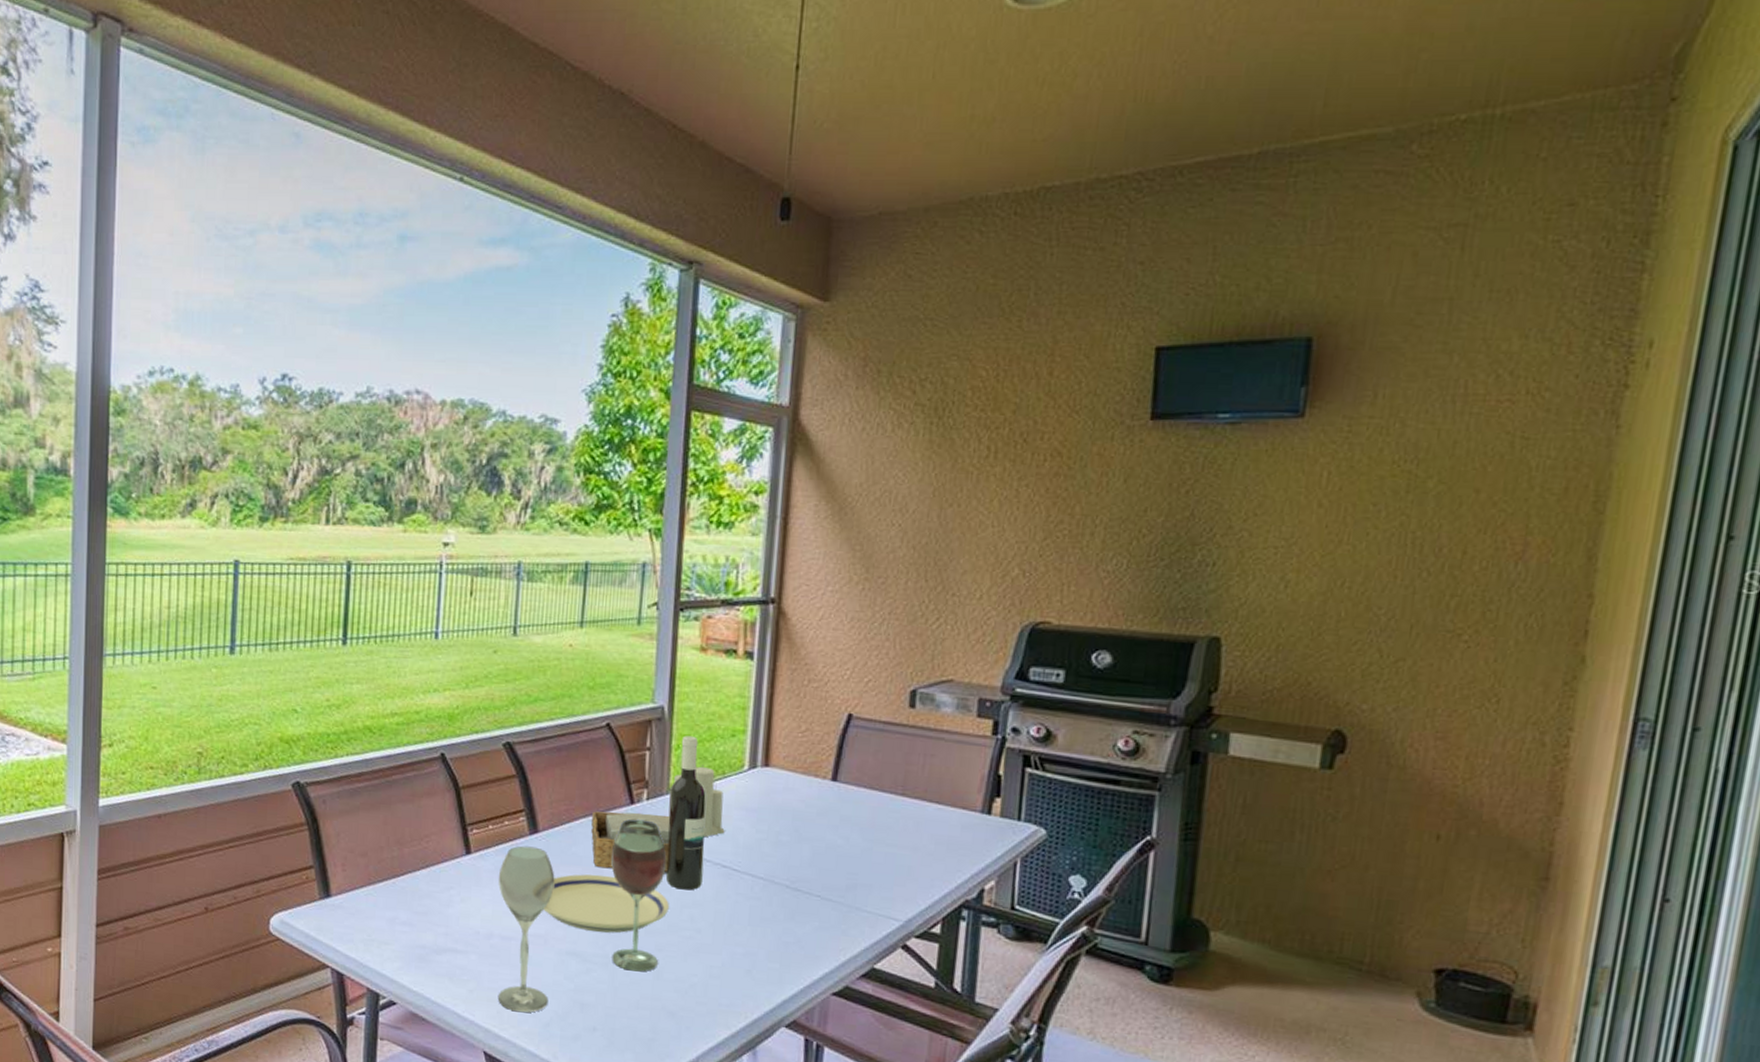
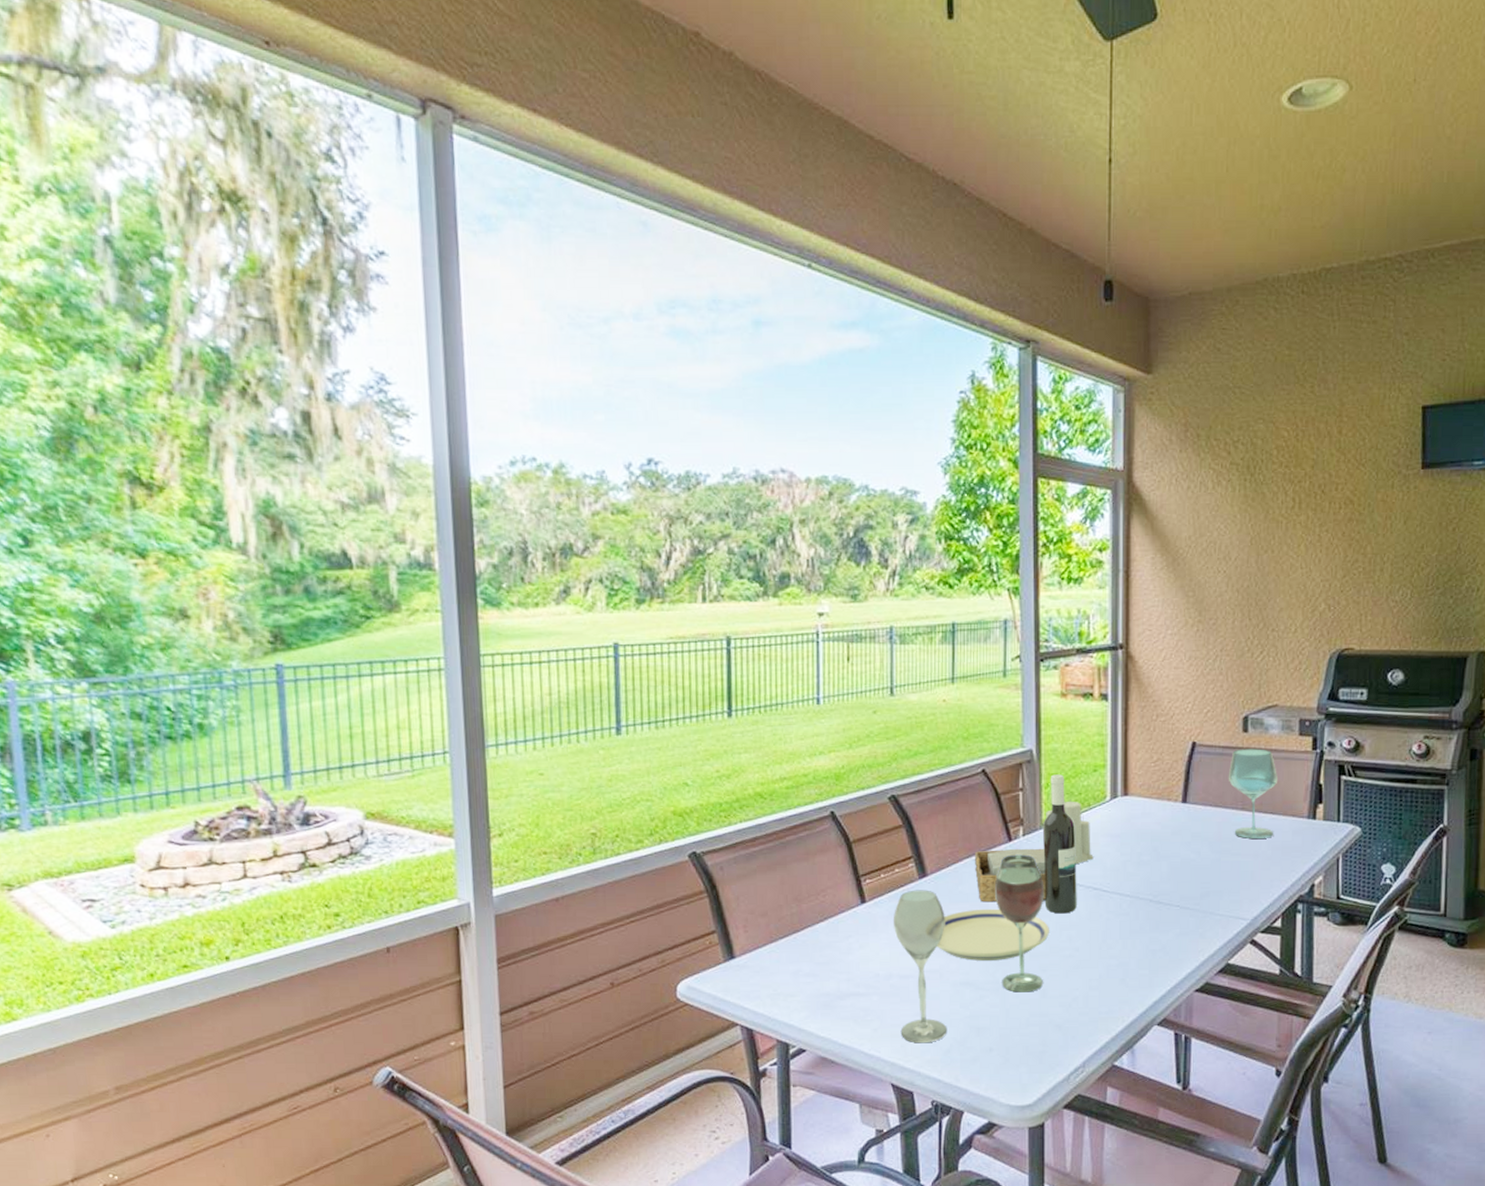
wine glass: none [887,726,949,831] -> present [1228,749,1279,838]

